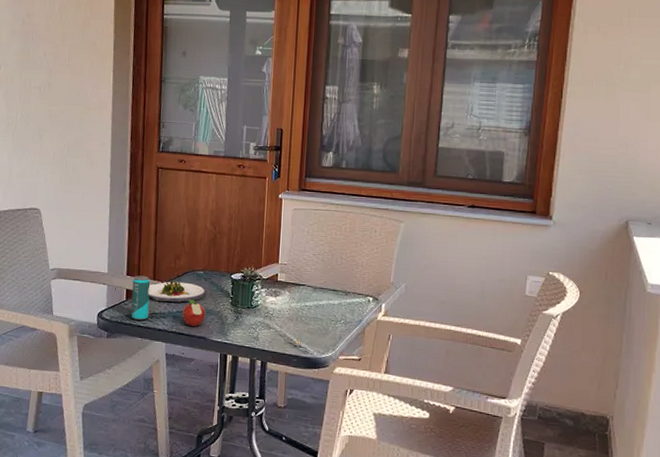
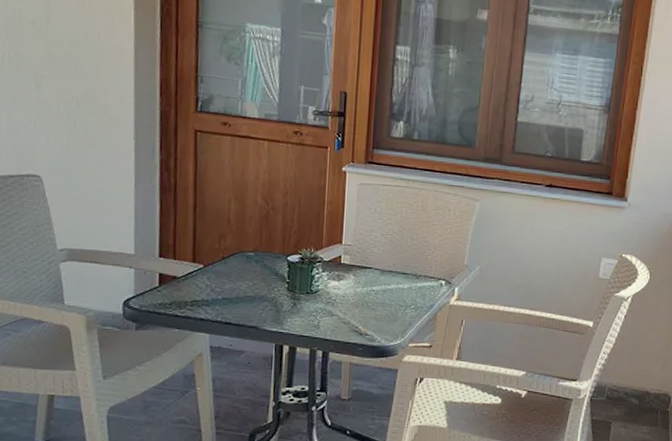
beverage can: present [131,275,151,320] -> none [165,257,190,309]
salad plate: present [148,279,206,302] -> none [187,261,257,288]
apple: present [182,300,206,326] -> none [229,285,258,315]

